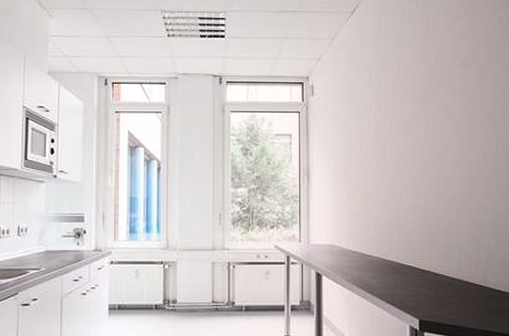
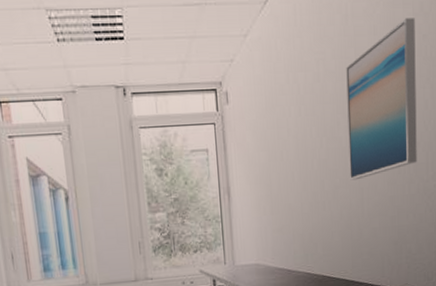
wall art: none [426,30,496,173] -> present [346,18,417,181]

